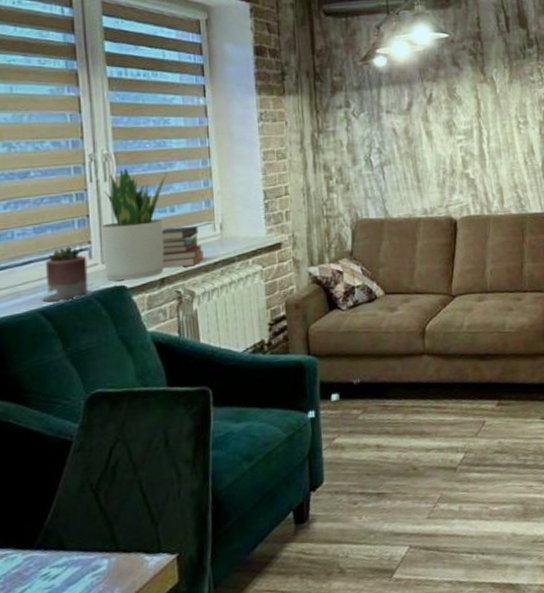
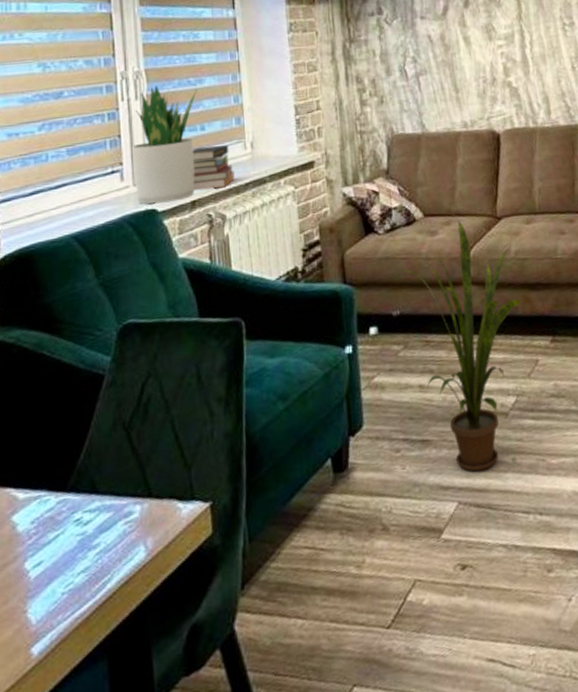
succulent planter: present [42,246,94,303] -> none [75,168,126,227]
house plant: none [359,298,472,520] -> present [398,221,522,472]

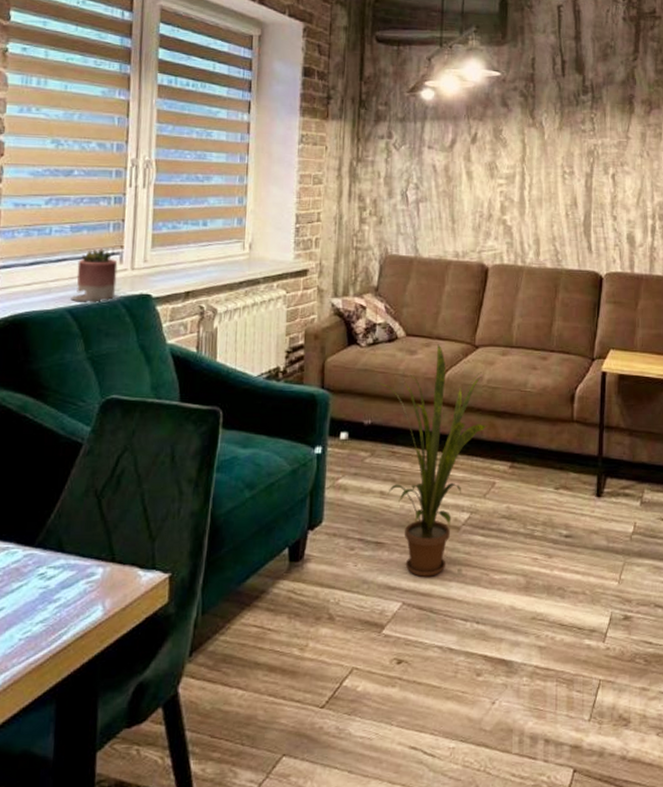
succulent planter: none [75,168,126,227] -> present [71,249,121,302]
planter: present [132,85,198,205] -> none [132,176,204,290]
books: present [192,145,235,191] -> none [188,241,230,283]

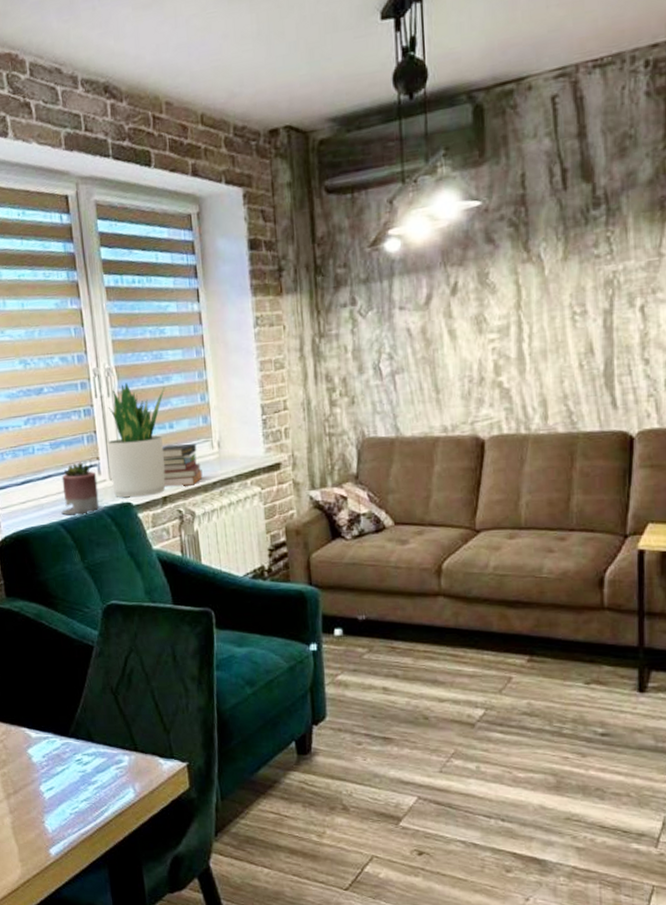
planter: none [132,176,204,290] -> present [107,382,166,498]
books: none [188,241,230,283] -> present [162,443,203,488]
house plant: present [374,344,487,577] -> none [365,531,498,773]

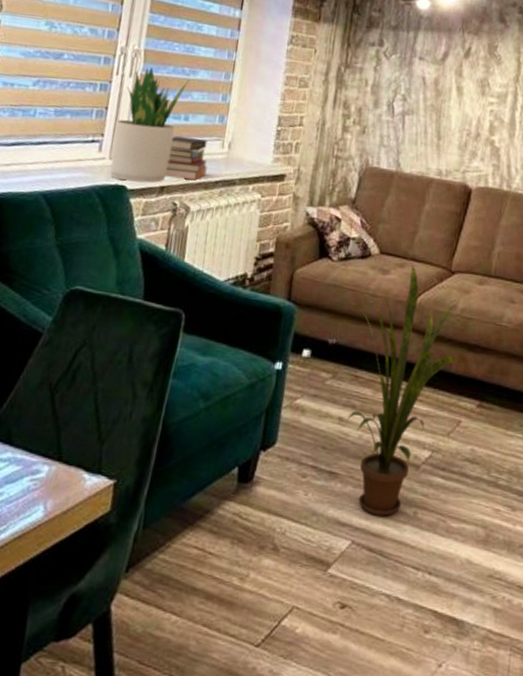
succulent planter: present [61,462,105,516] -> none [47,135,97,189]
house plant: none [365,531,498,773] -> present [343,266,457,517]

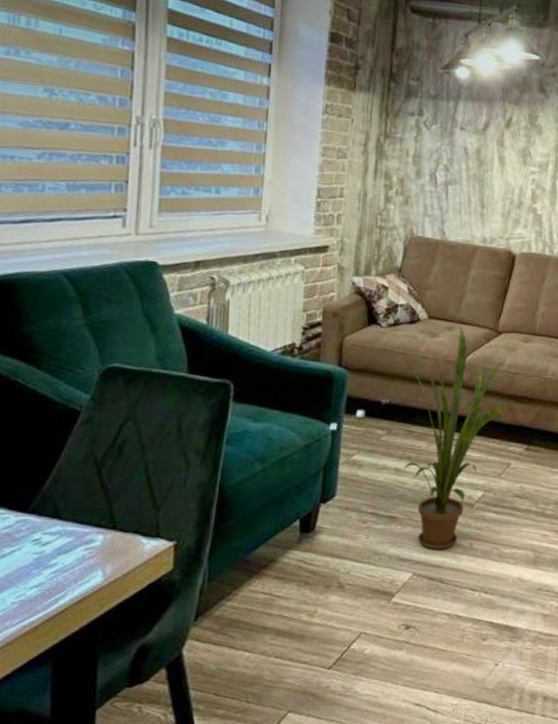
planter: present [110,67,190,183] -> none [137,138,218,258]
books: present [164,136,208,181] -> none [198,209,245,254]

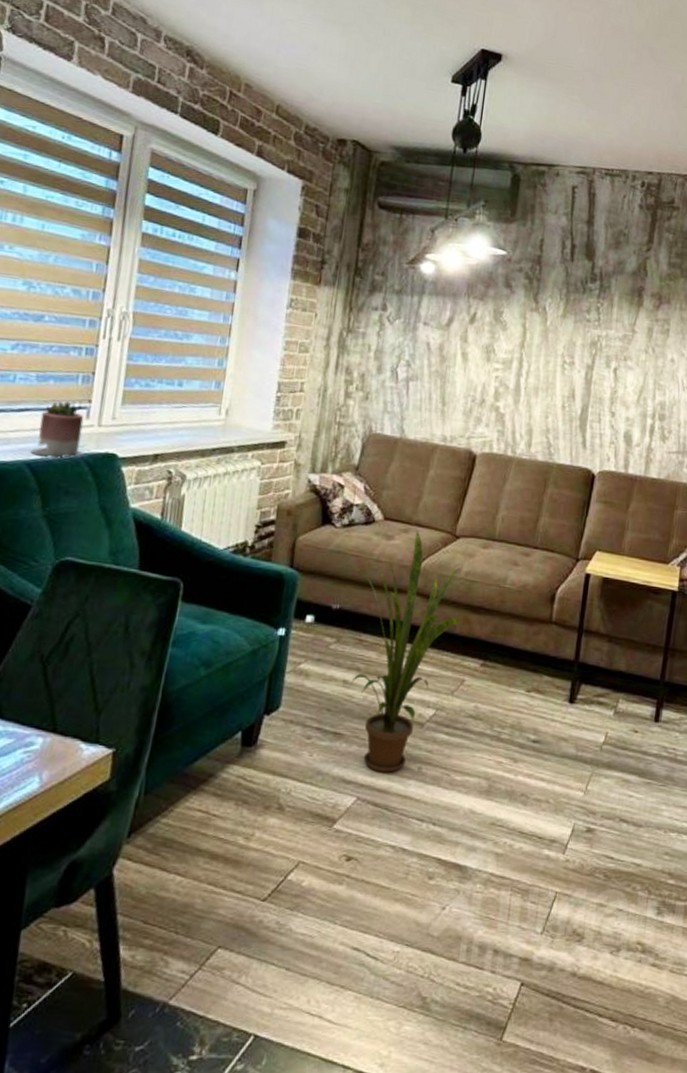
succulent planter: none [67,210,123,267] -> present [31,401,85,458]

